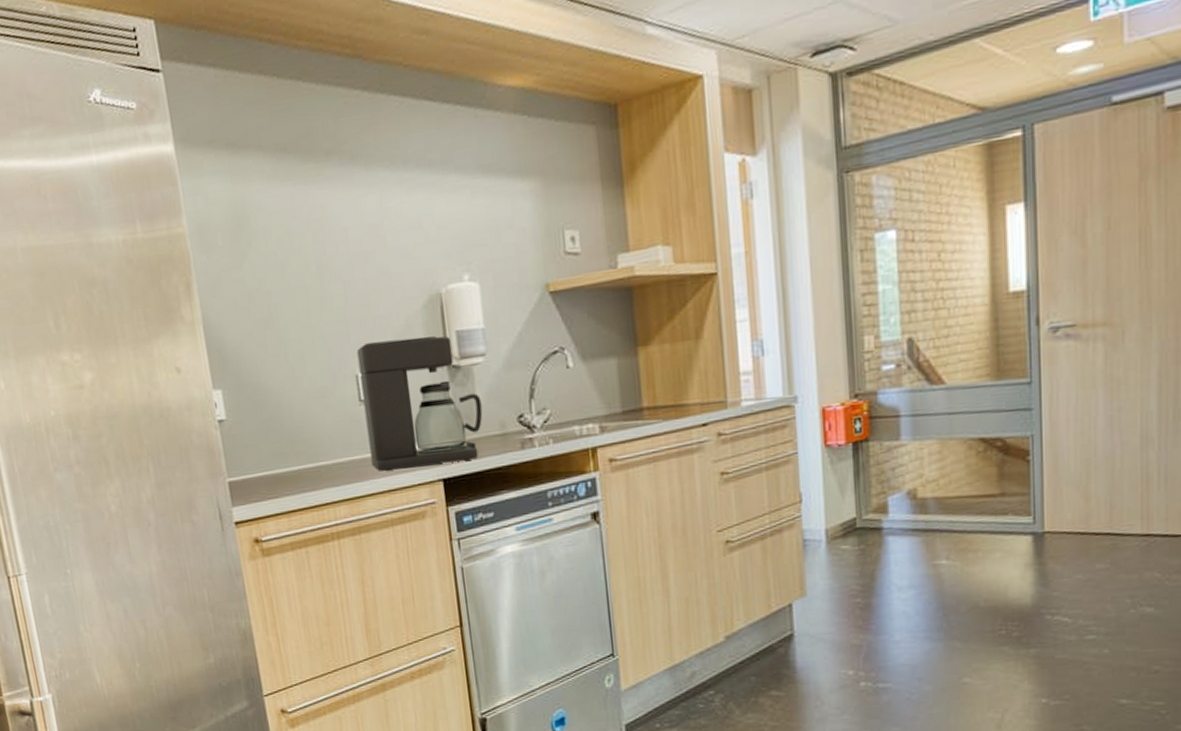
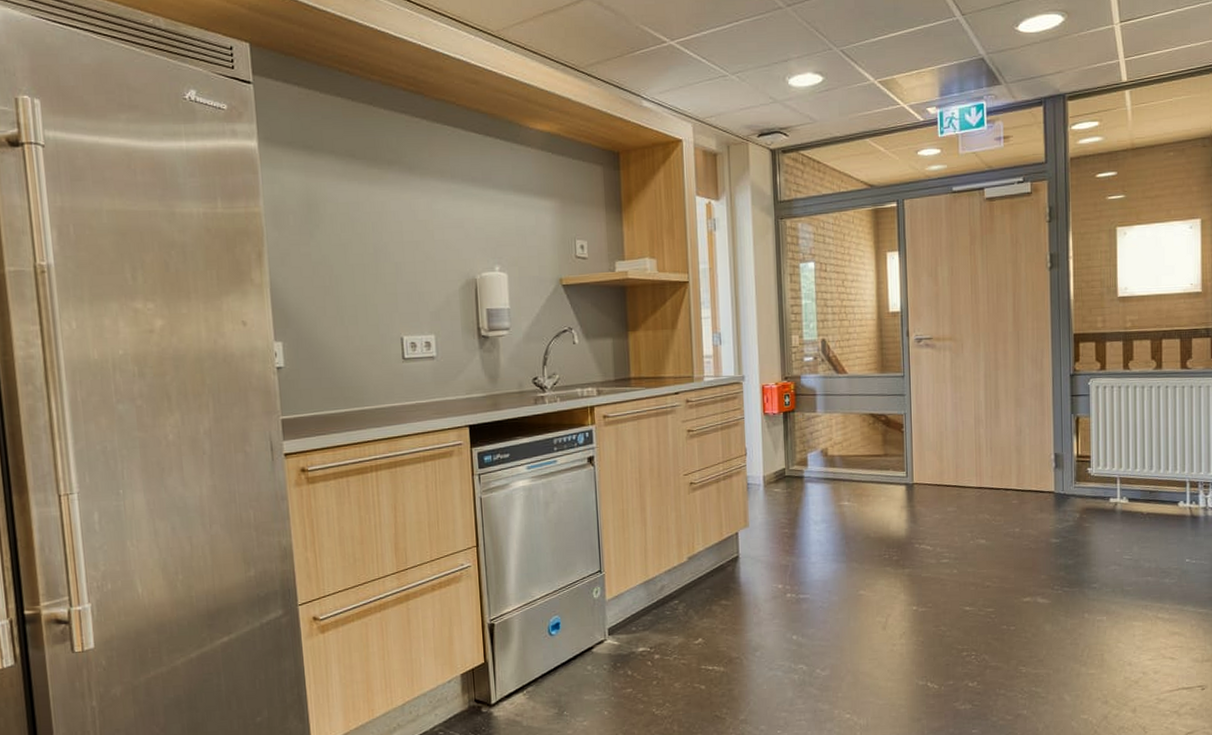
coffee maker: present [356,335,483,471] -> none [403,311,505,416]

